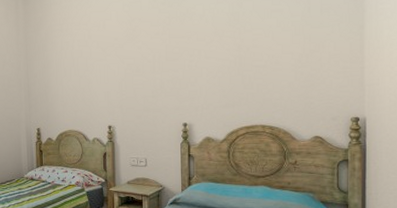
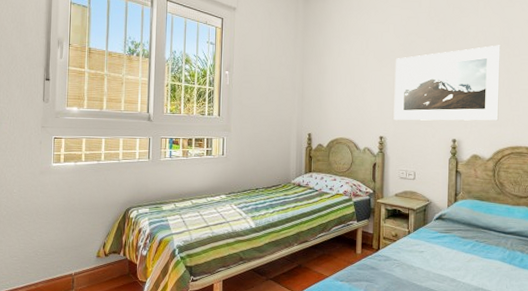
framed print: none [120,21,231,109] -> present [393,45,500,121]

